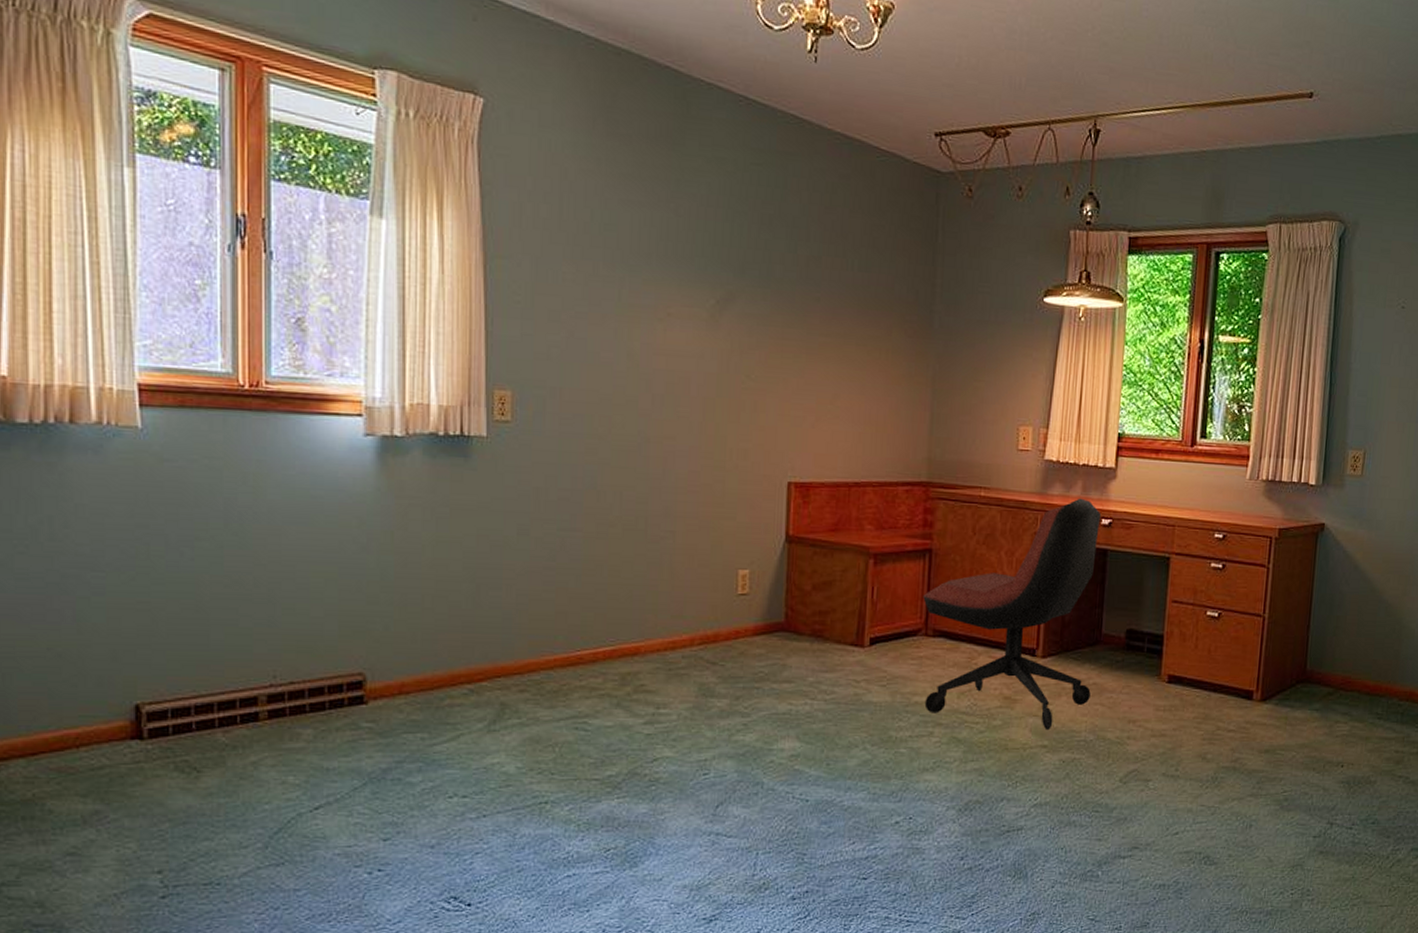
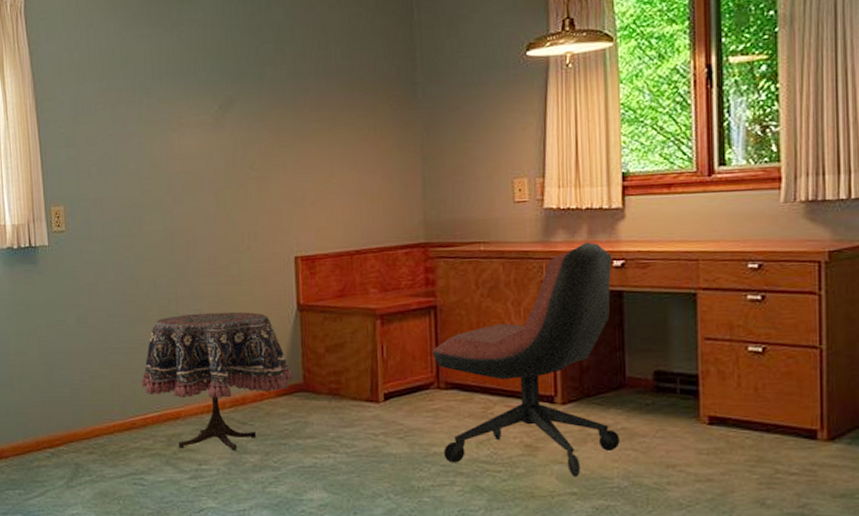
side table: none [594,535,773,693] -> present [141,311,292,450]

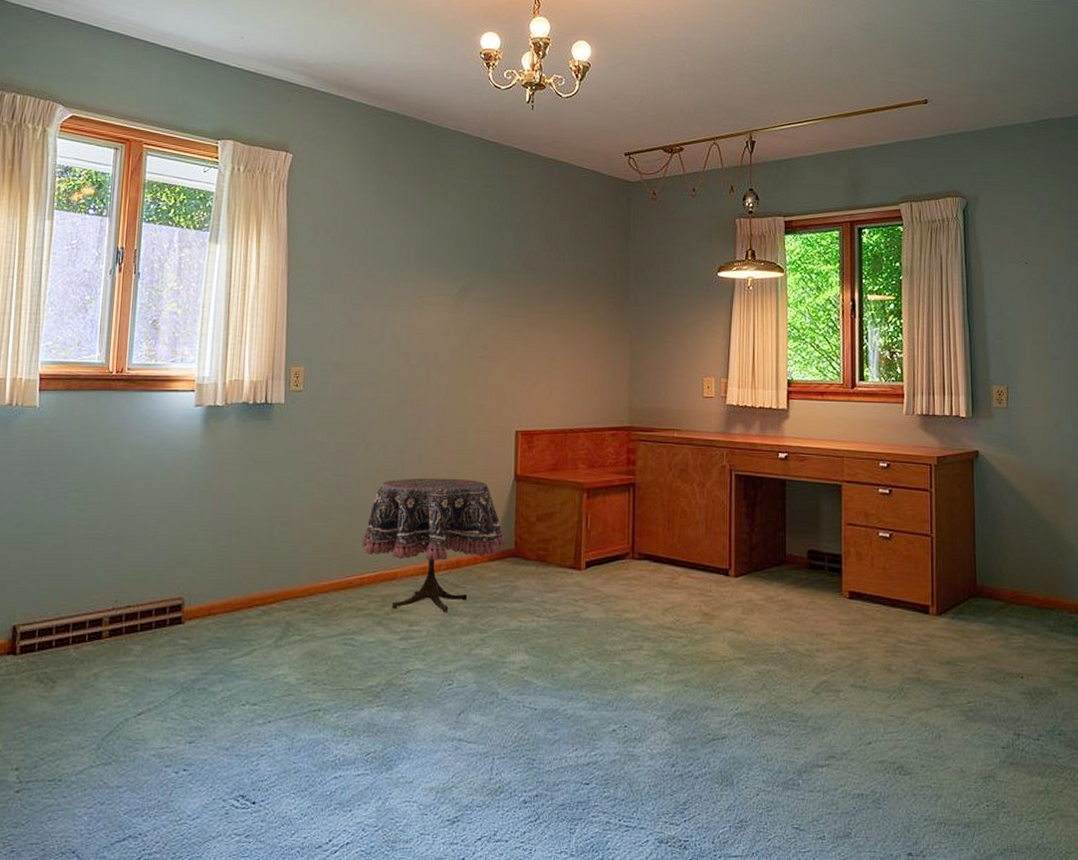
office chair: present [432,242,620,478] -> none [629,435,780,644]

